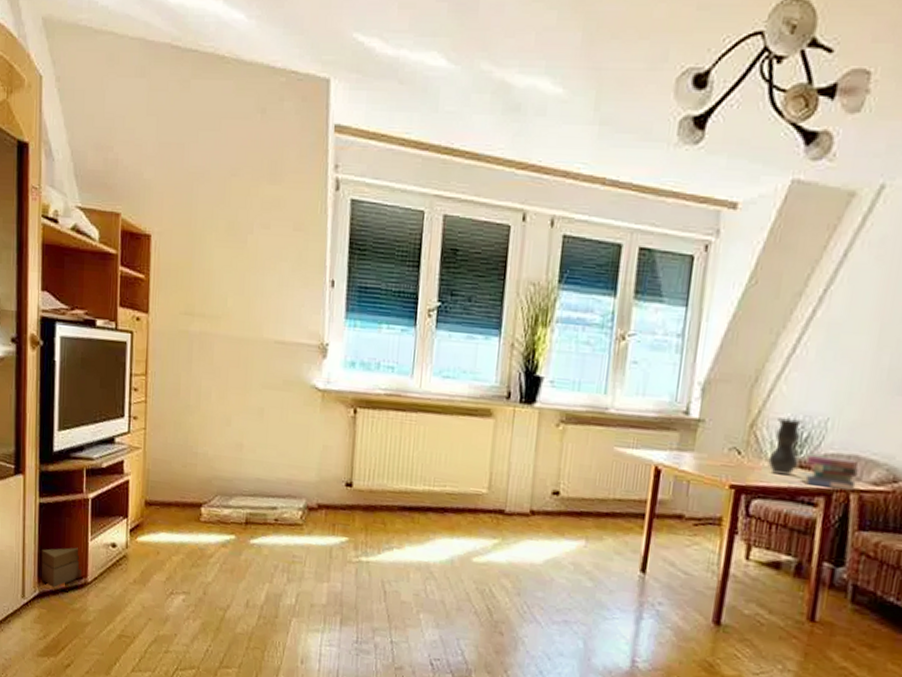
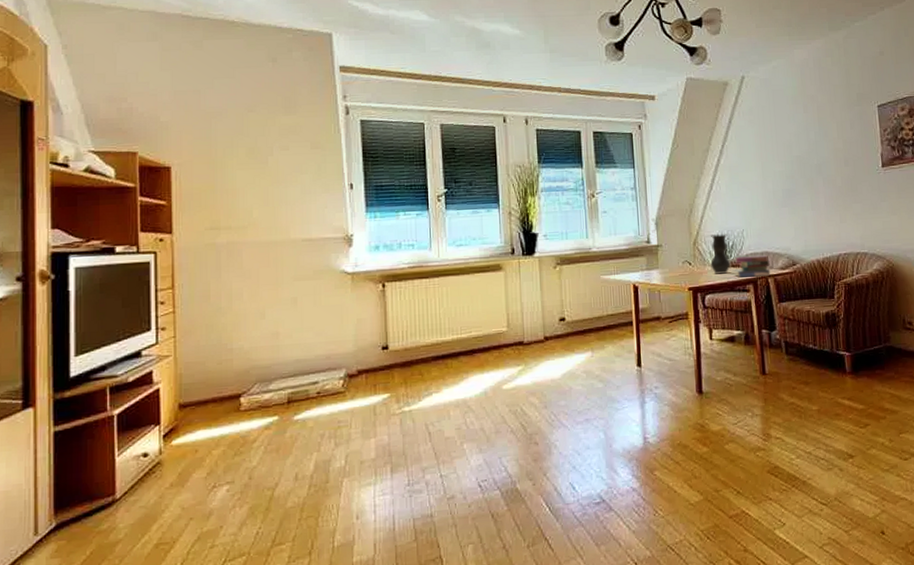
decorative box: present [41,547,82,588] -> none [58,467,109,515]

